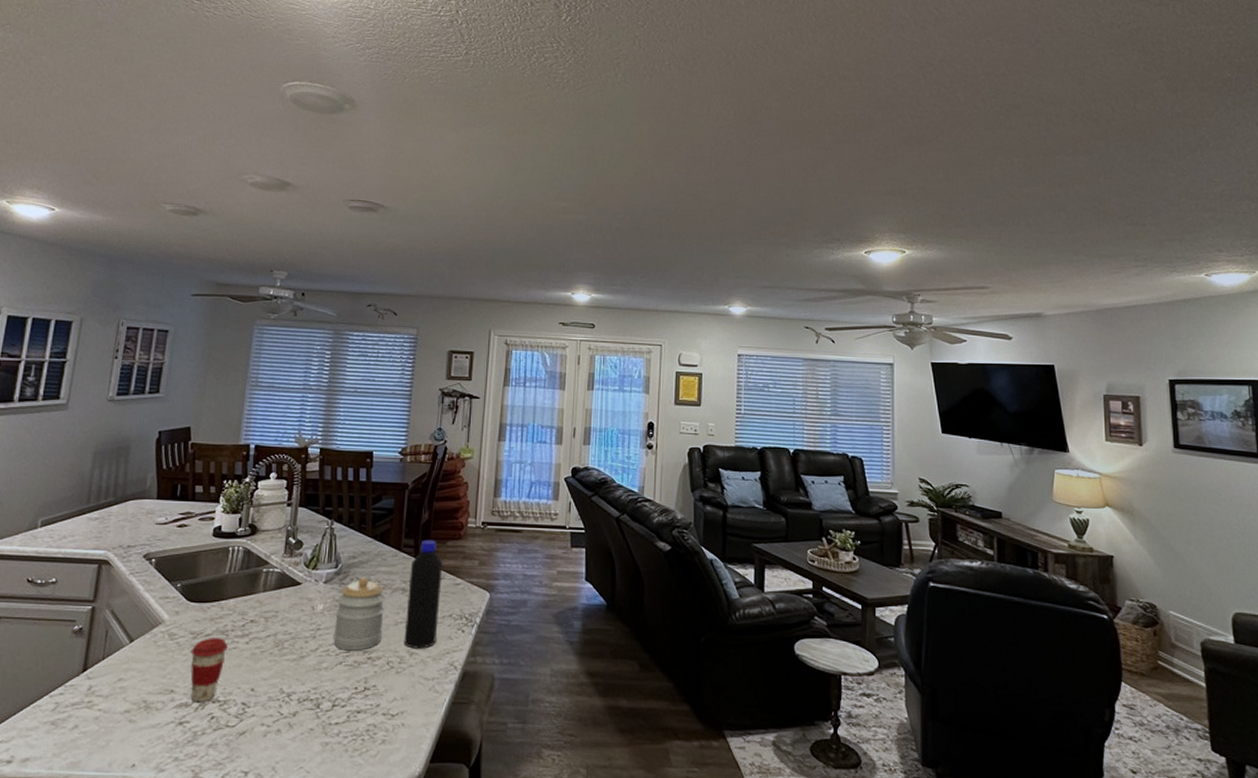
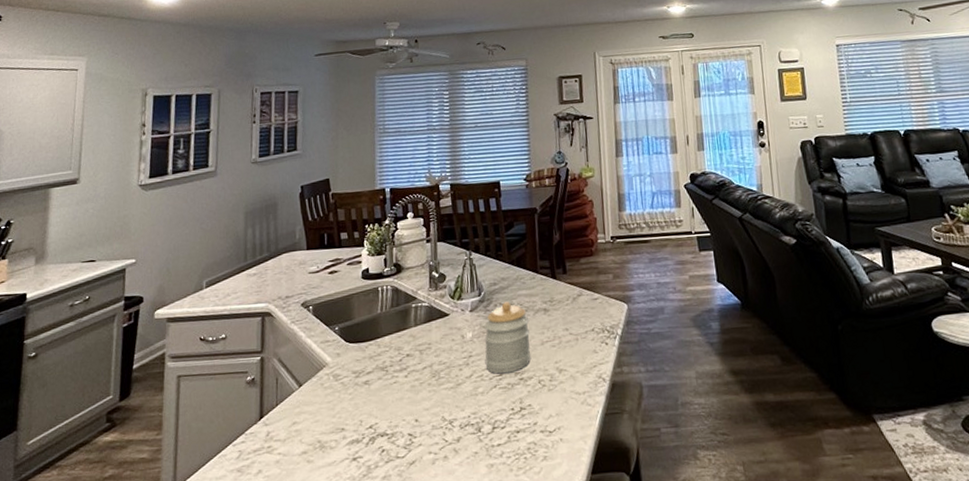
coffee cup: present [190,638,228,702] -> none [355,374,389,437]
bottle: present [404,540,443,649] -> none [549,259,583,366]

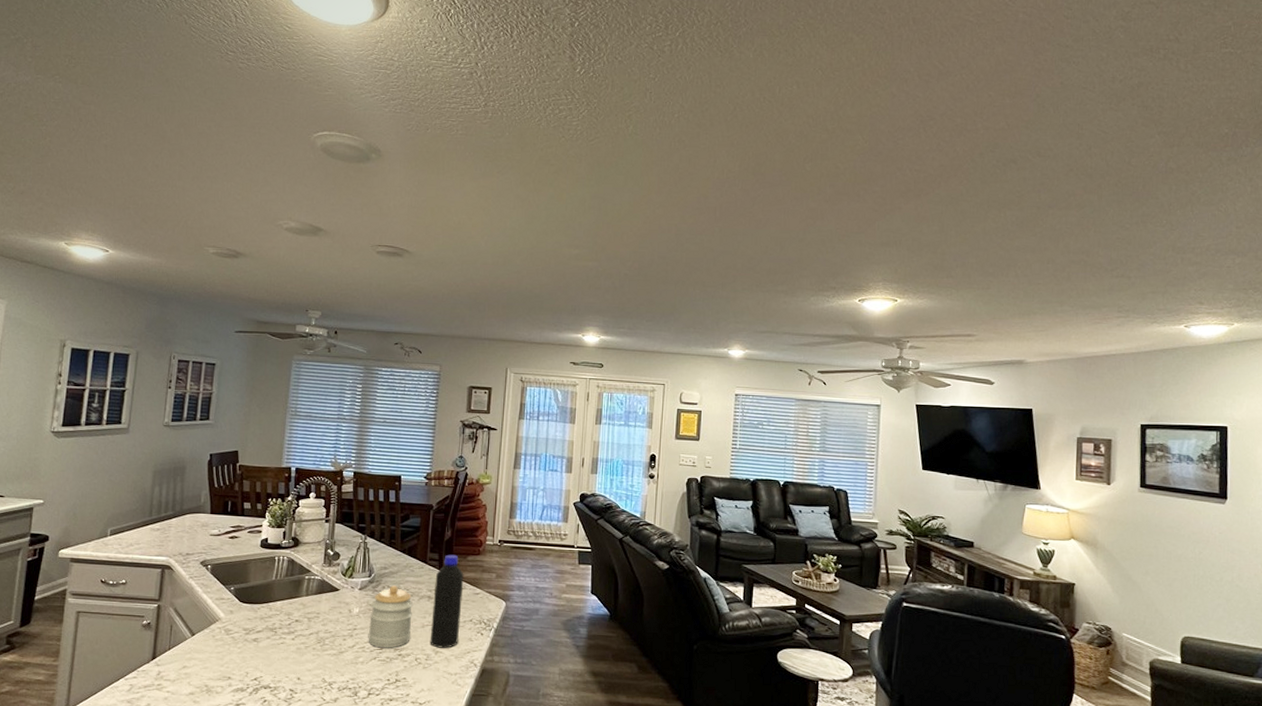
bottle: none [549,259,583,366] -> present [430,554,464,648]

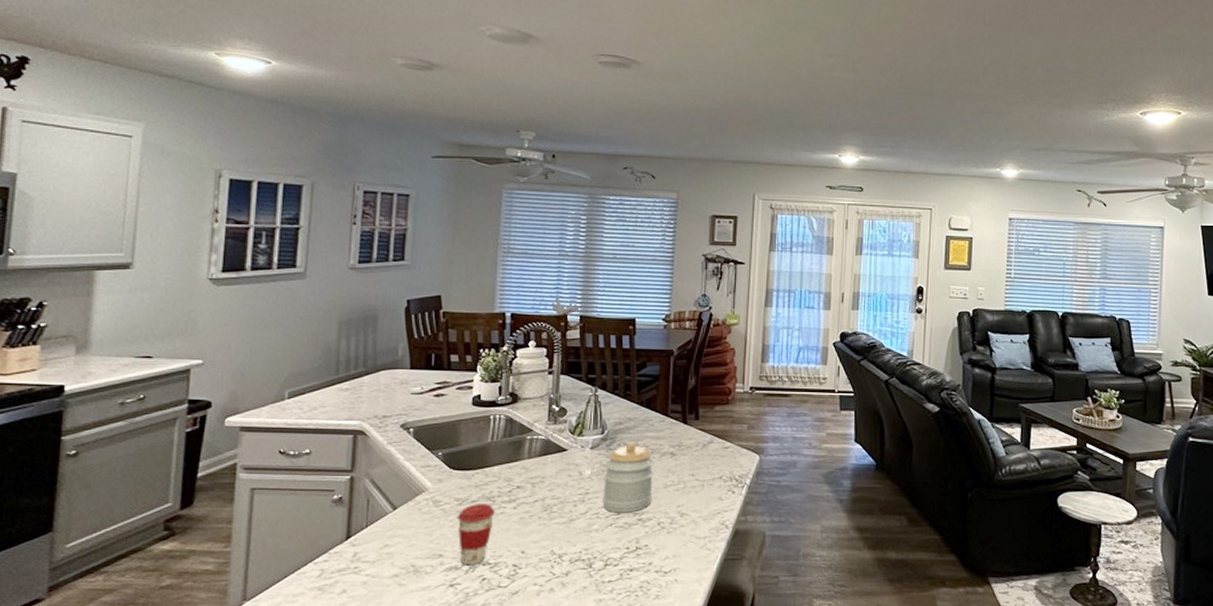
coffee cup: none [244,634,276,687] -> present [457,504,495,565]
bottle: present [430,554,464,648] -> none [674,405,711,510]

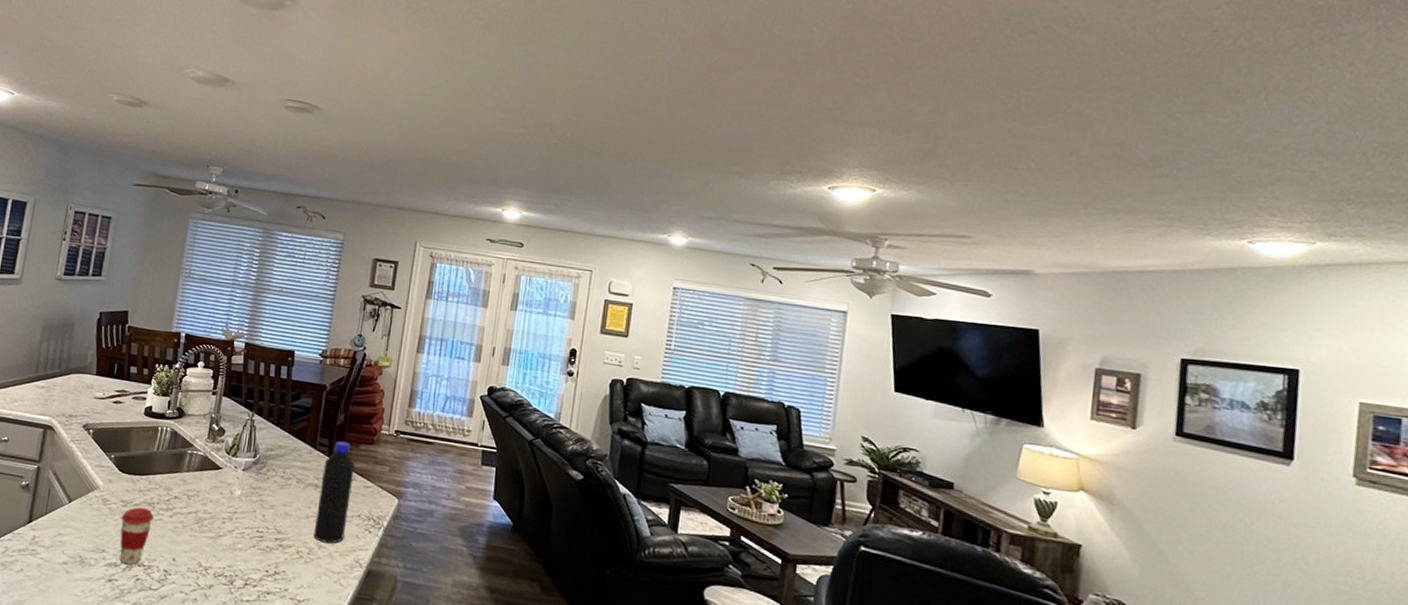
jar: present [602,442,654,513] -> none [248,469,299,537]
bottle: none [674,405,711,510] -> present [313,441,355,544]

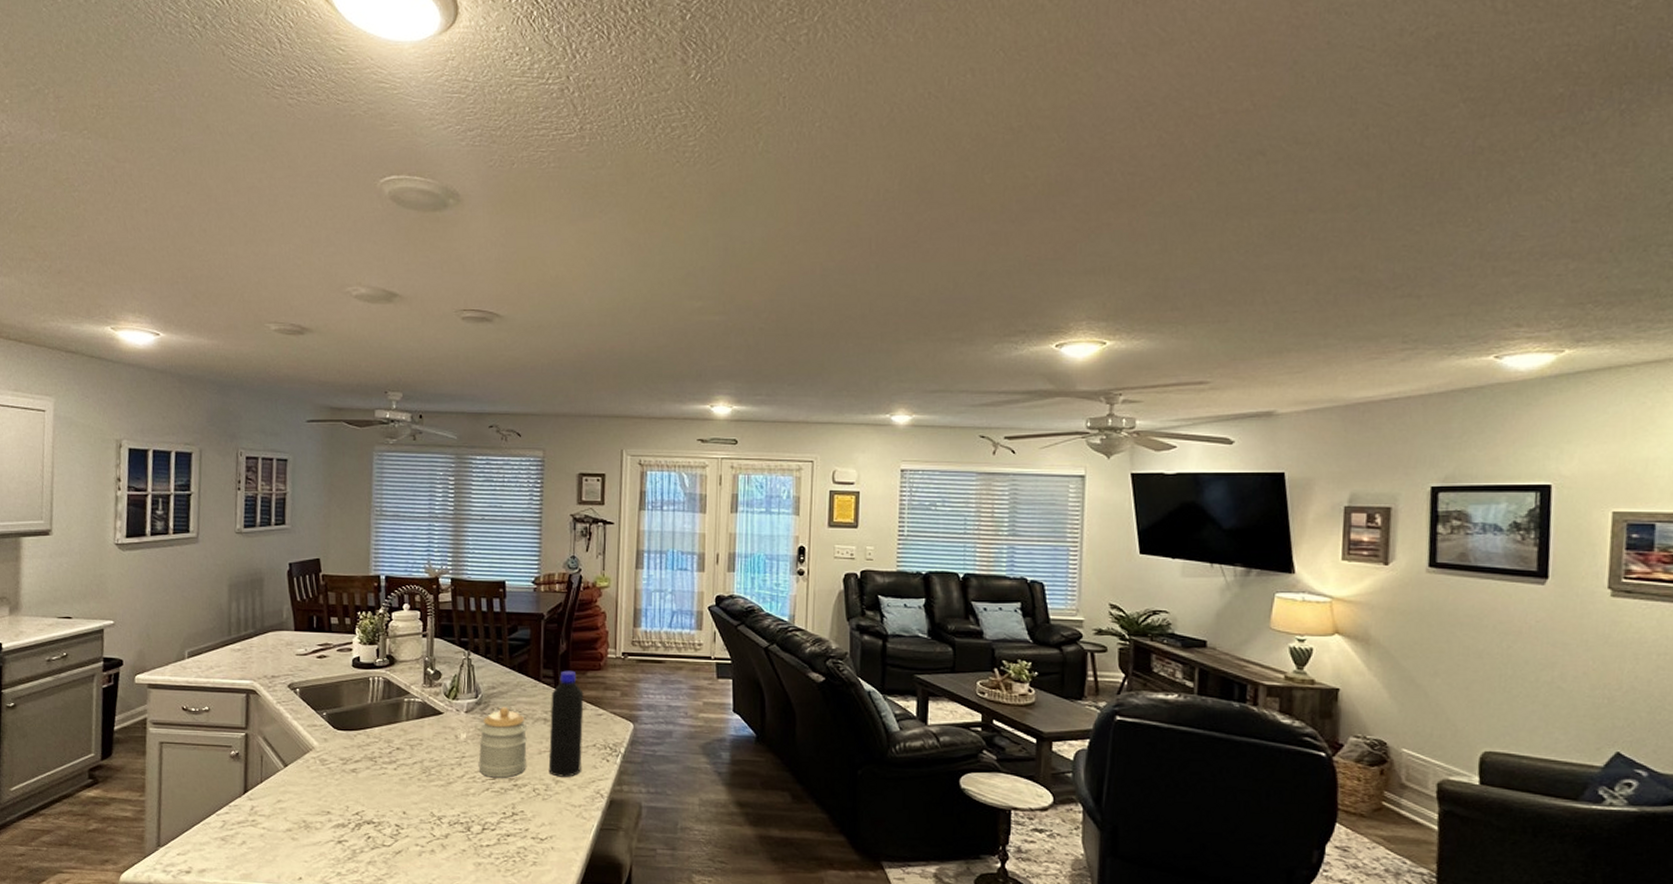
coffee cup: present [120,507,154,564] -> none [342,764,377,823]
jar: none [248,469,299,537] -> present [478,707,528,778]

